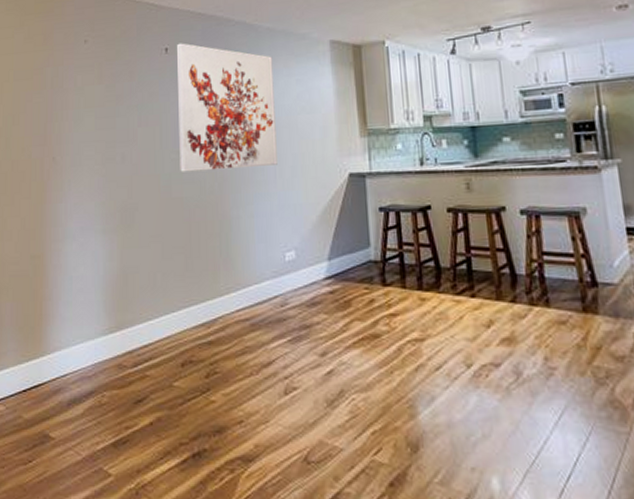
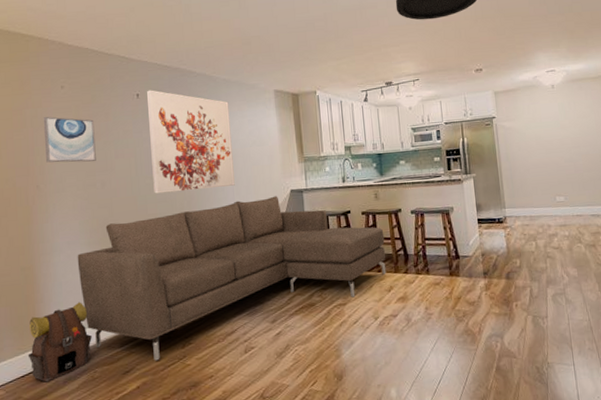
backpack: none [31,303,102,402] -> present [27,302,92,382]
wall art: none [63,75,117,131] -> present [43,116,96,163]
sofa: none [90,181,484,391] -> present [77,196,387,361]

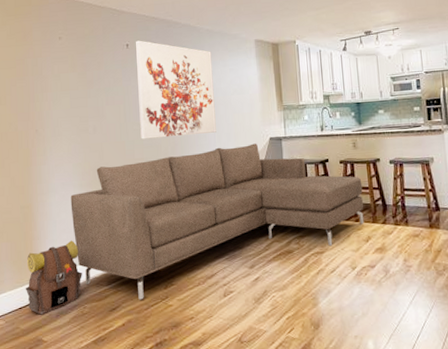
wall art: present [43,116,96,163] -> none [42,65,89,109]

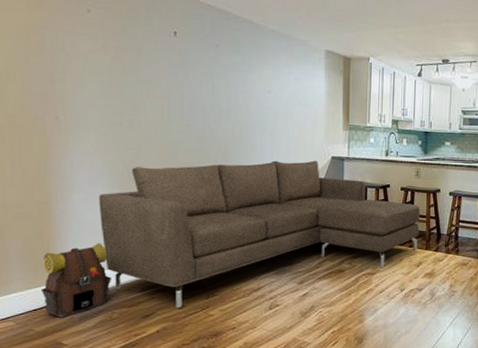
wall art: present [136,40,216,139] -> none [186,29,275,145]

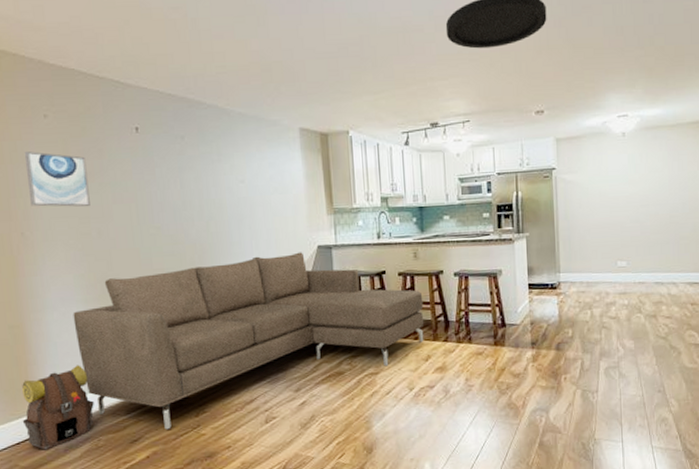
wall art: none [65,41,125,100] -> present [24,150,90,207]

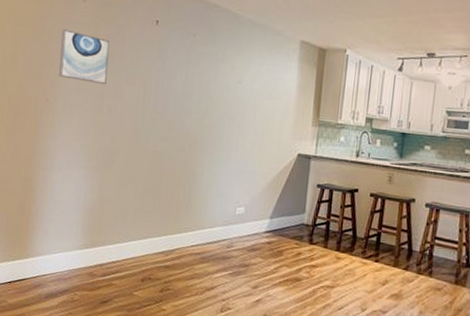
backpack: present [22,365,94,450] -> none [16,223,77,293]
sofa: present [73,252,424,430] -> none [73,151,391,298]

